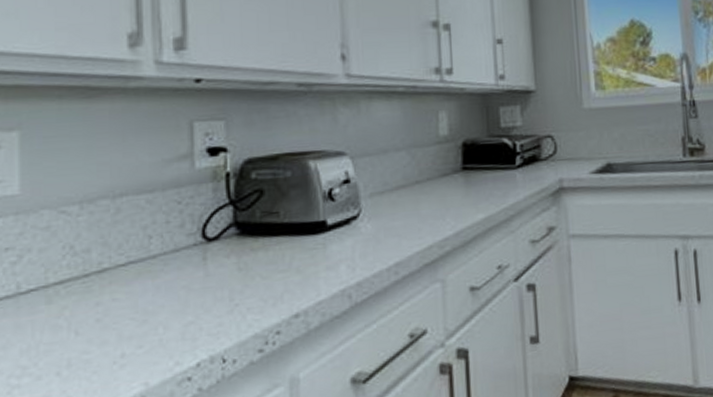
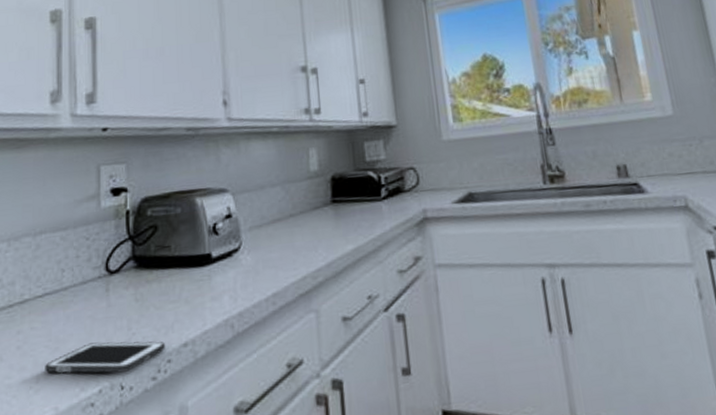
cell phone: none [131,312,273,347] -> present [45,341,165,374]

